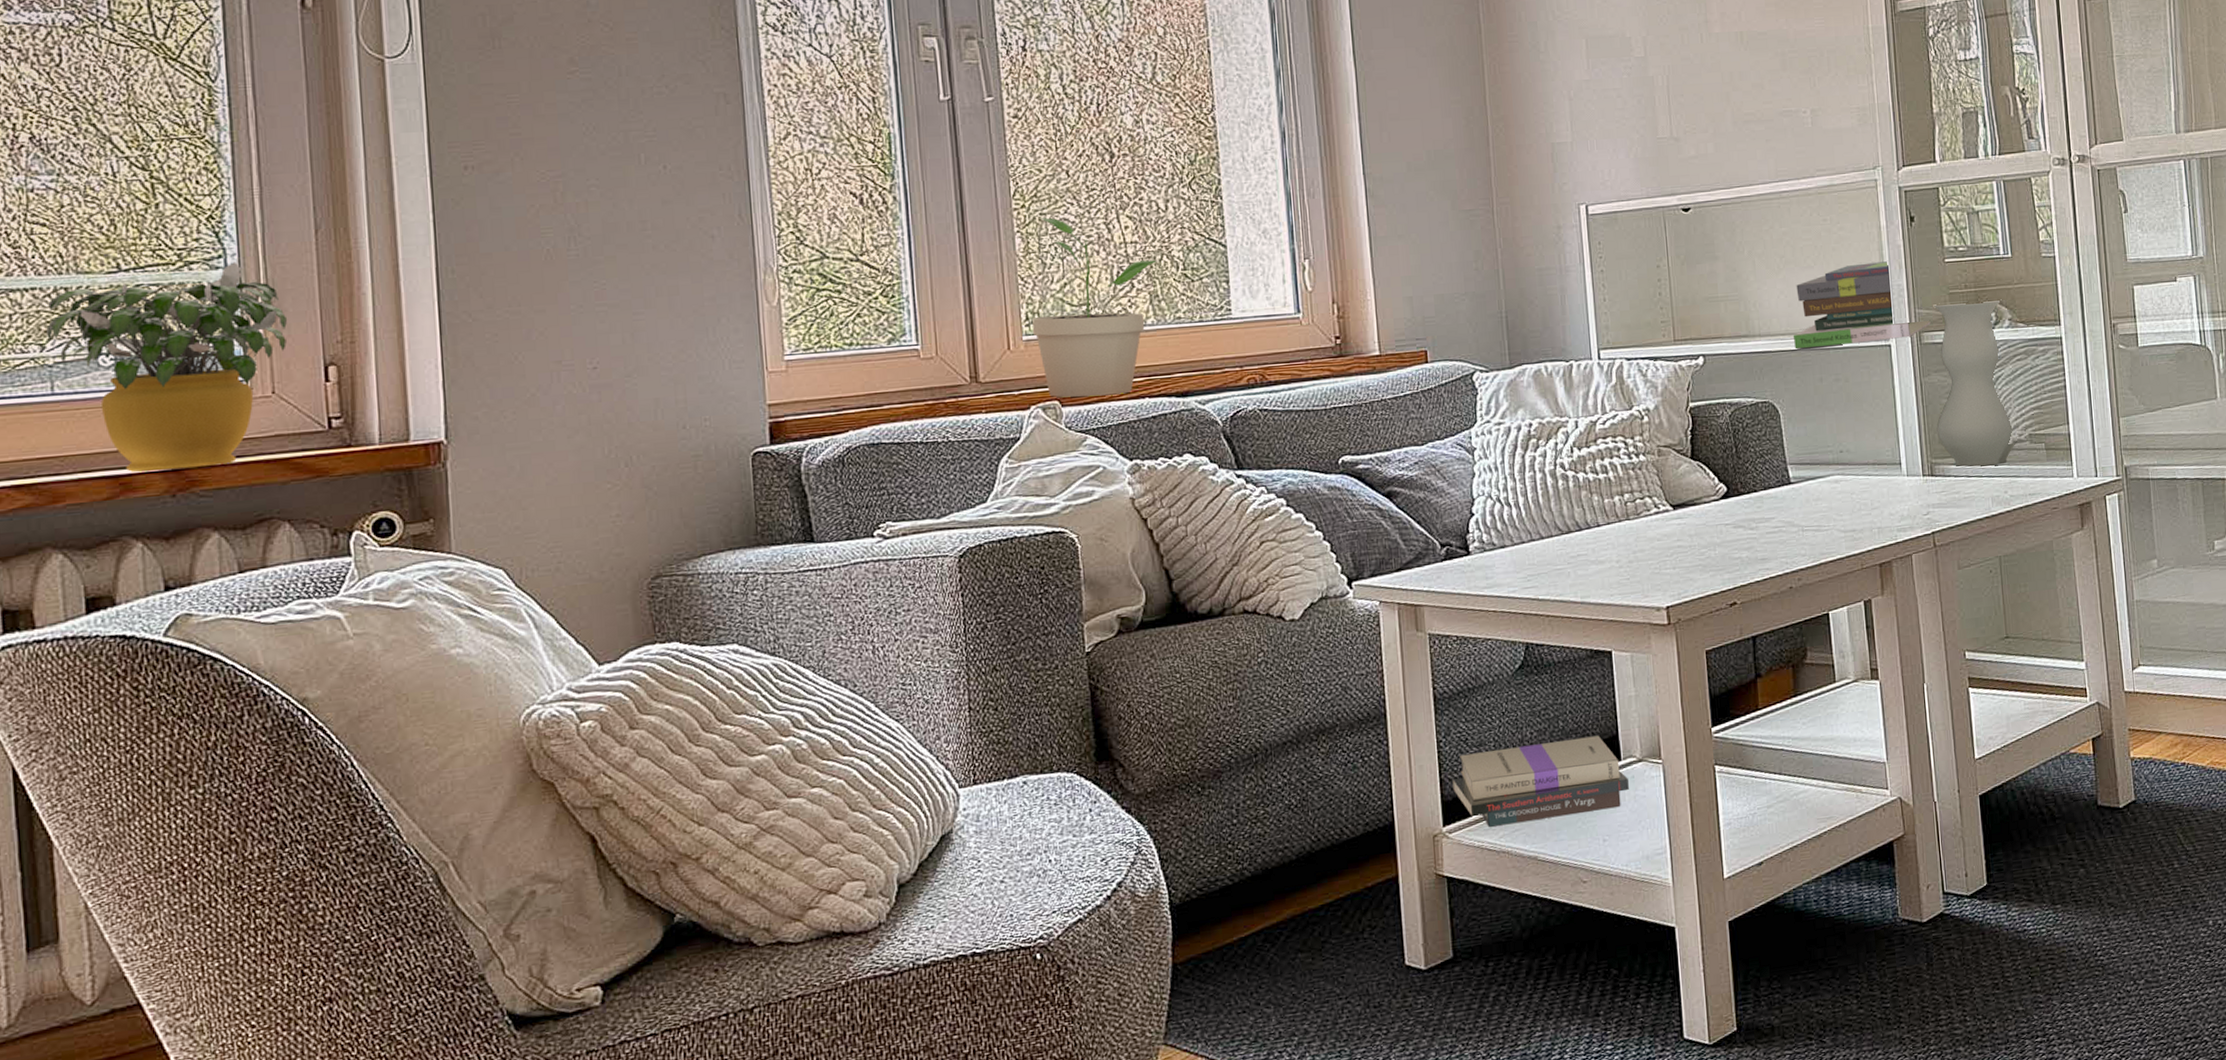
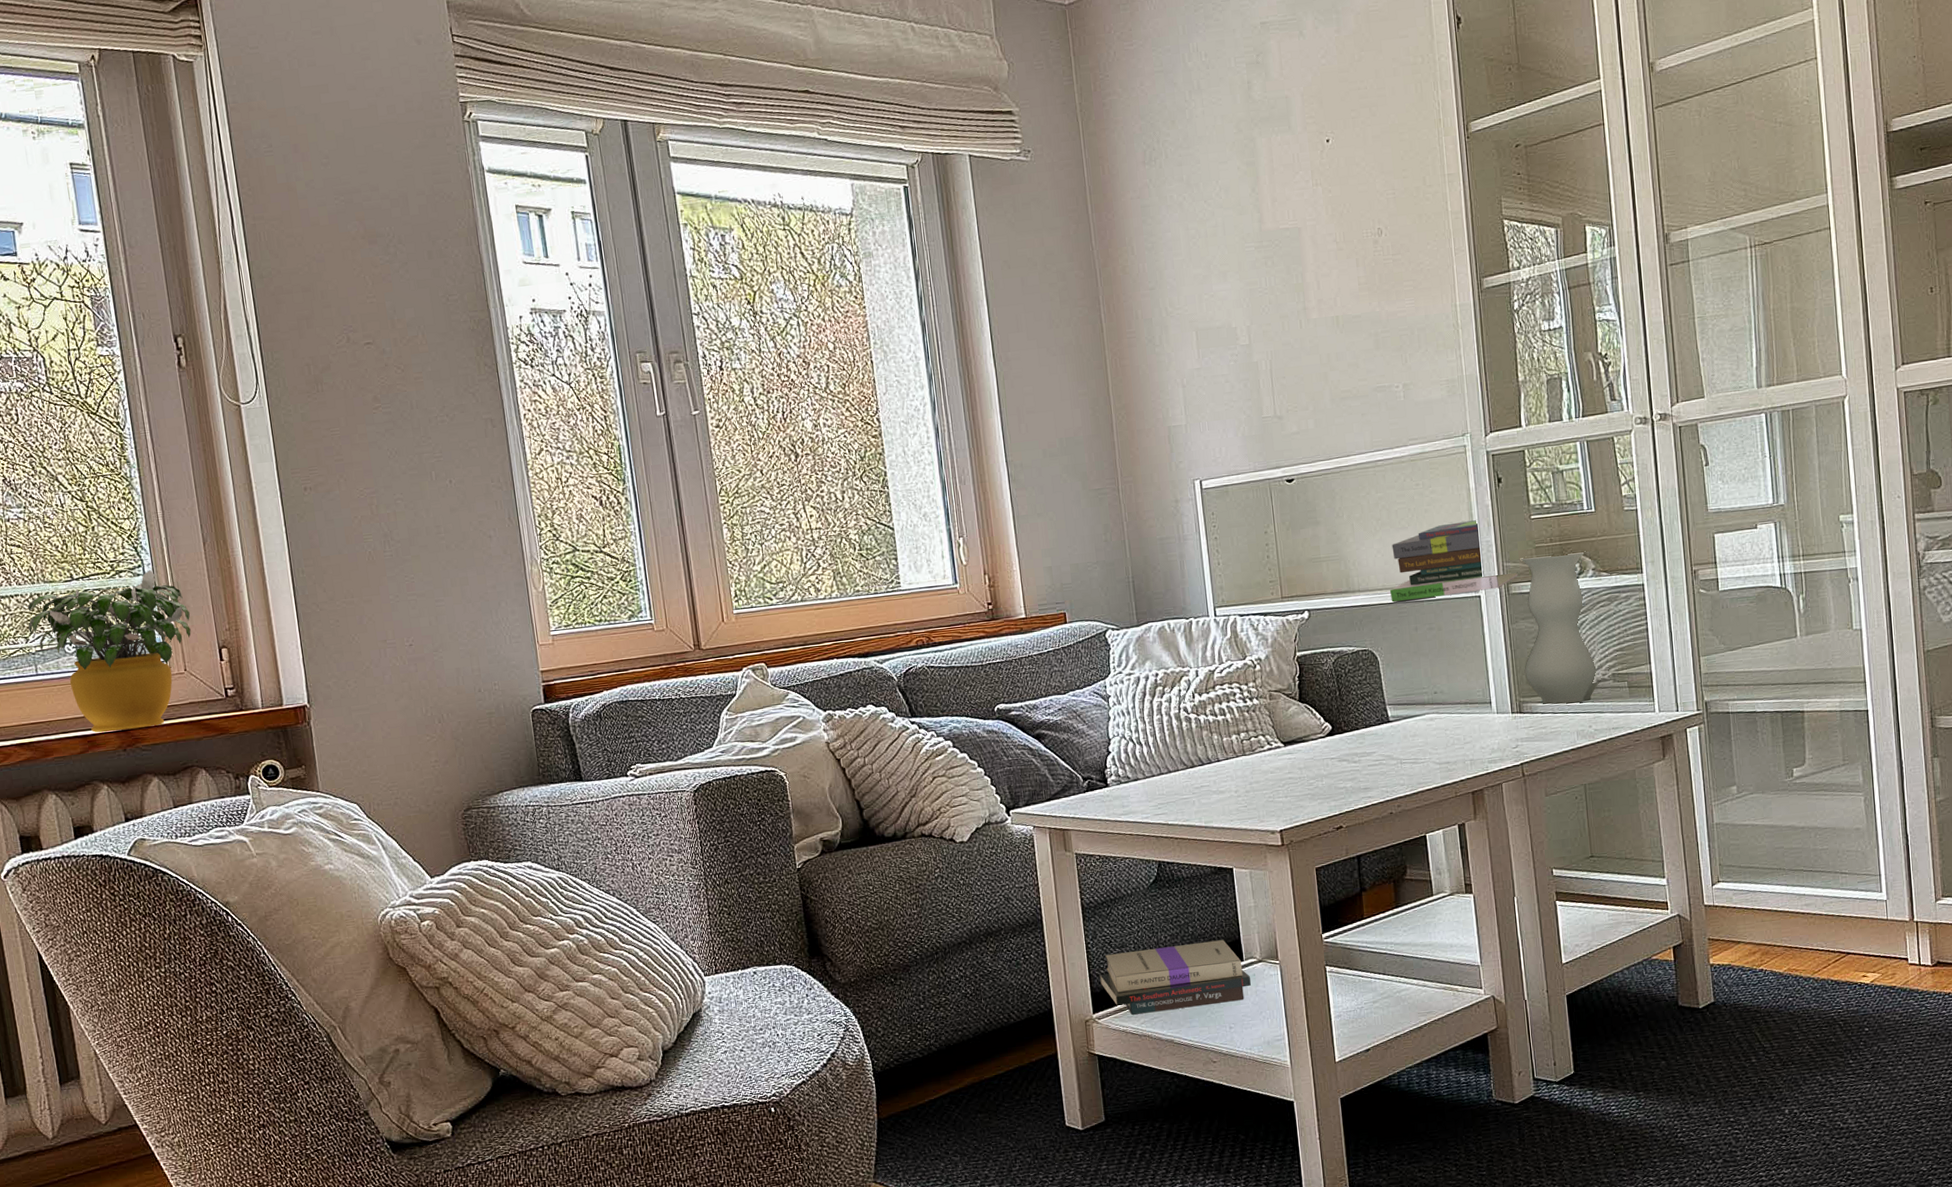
potted plant: present [1032,217,1157,398] -> none [740,510,838,660]

